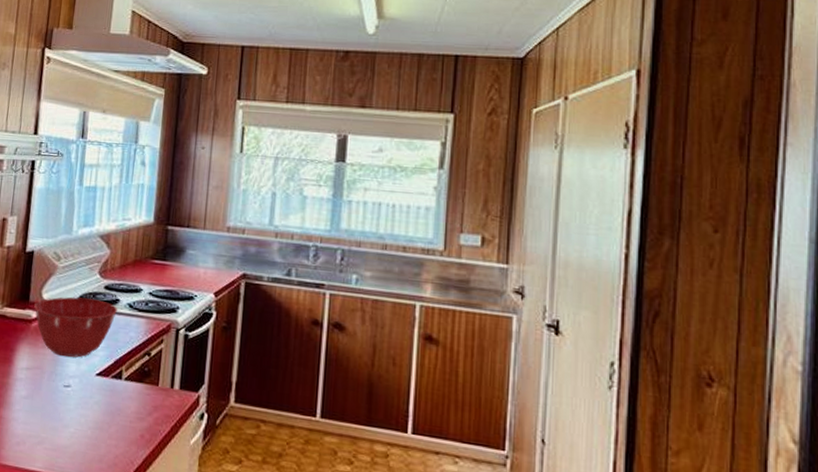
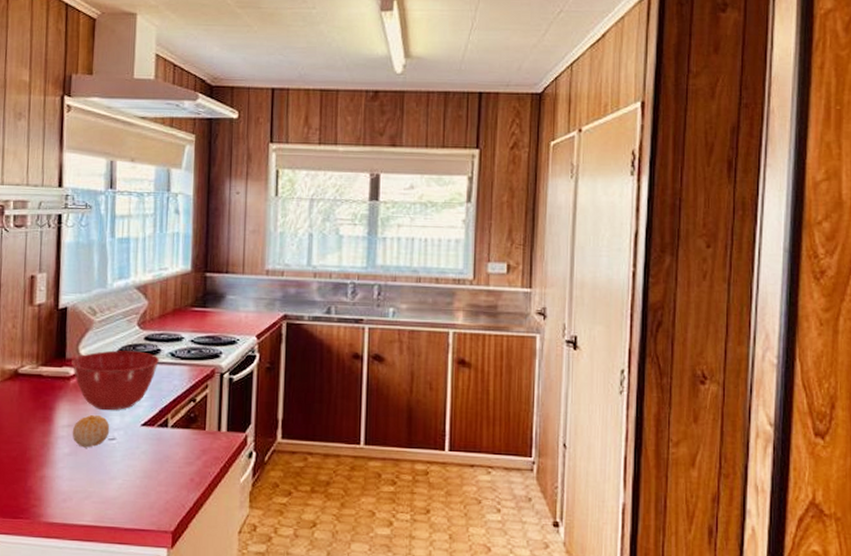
fruit: none [30,360,66,393] -> present [72,415,110,448]

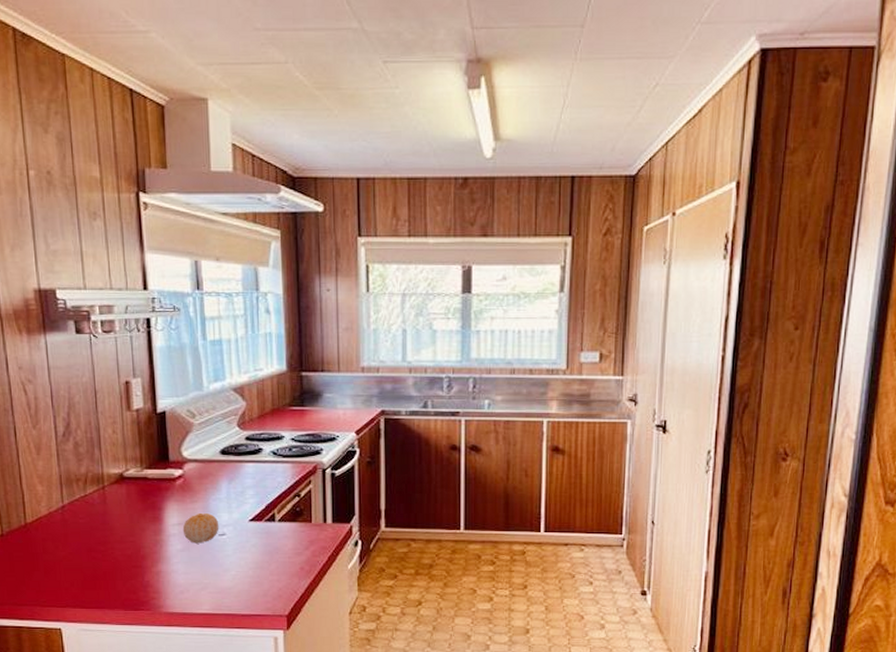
mixing bowl: present [71,350,160,411] -> none [175,451,263,509]

